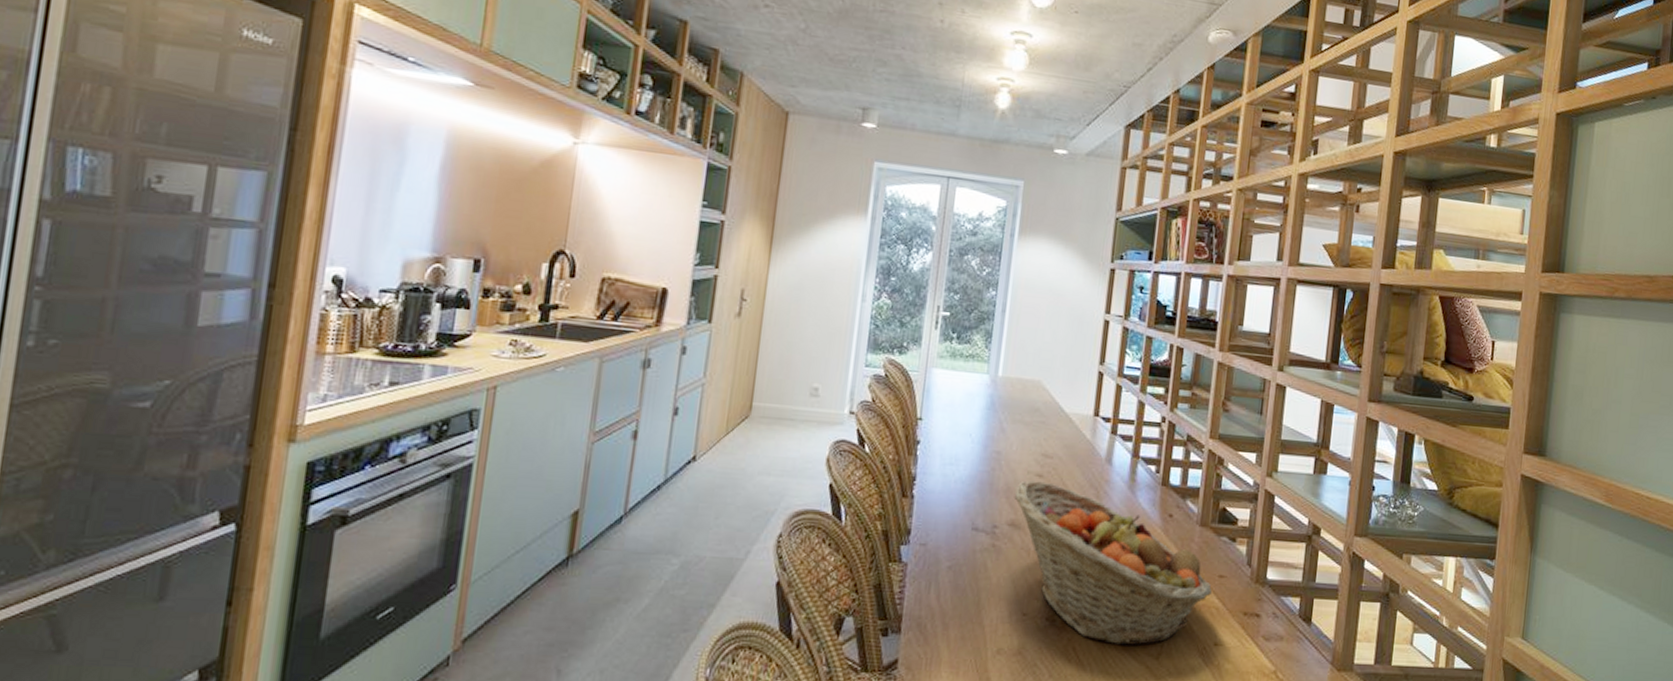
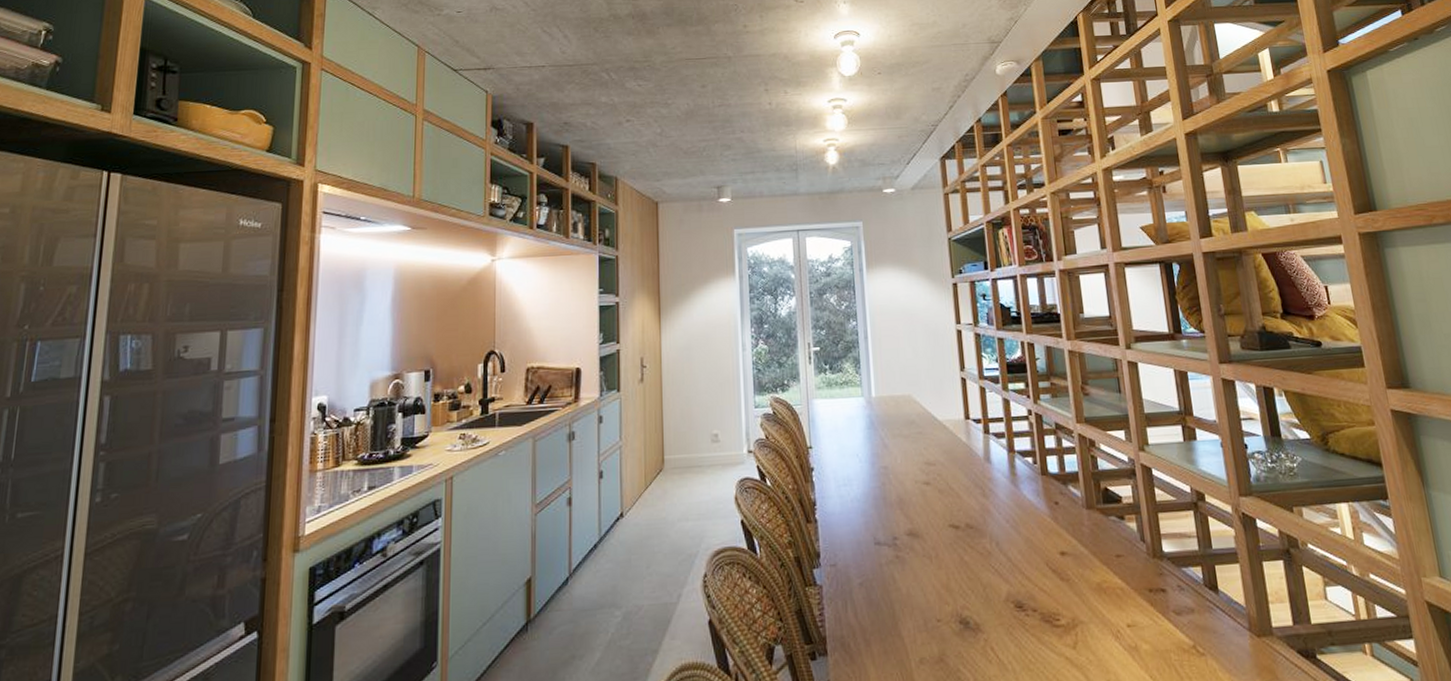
fruit basket: present [1014,480,1212,646] -> none [906,488,1113,640]

